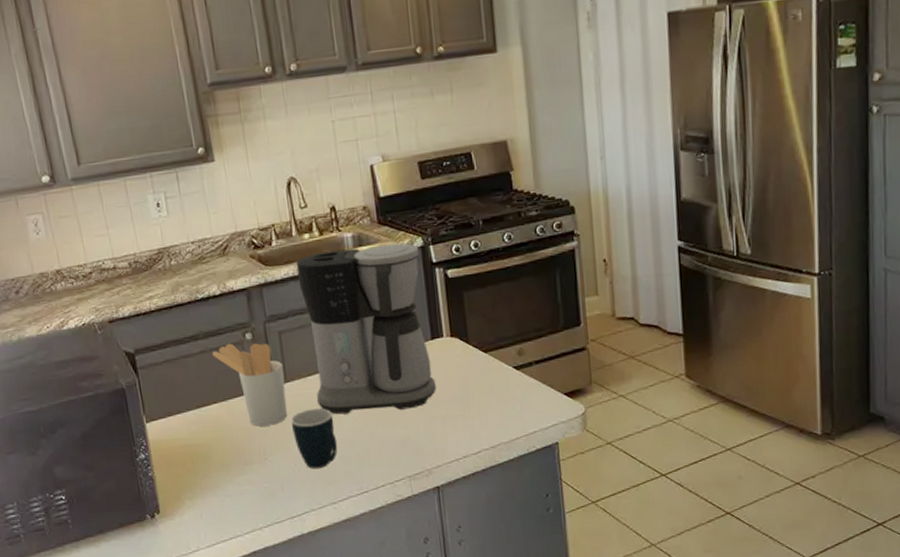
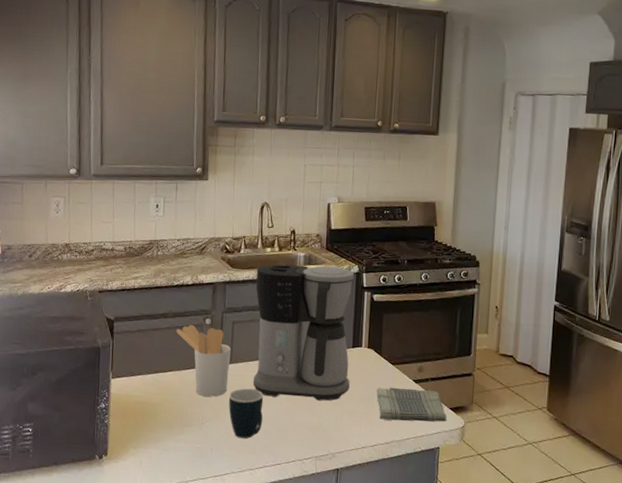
dish towel: none [469,375,563,421] -> present [376,387,447,422]

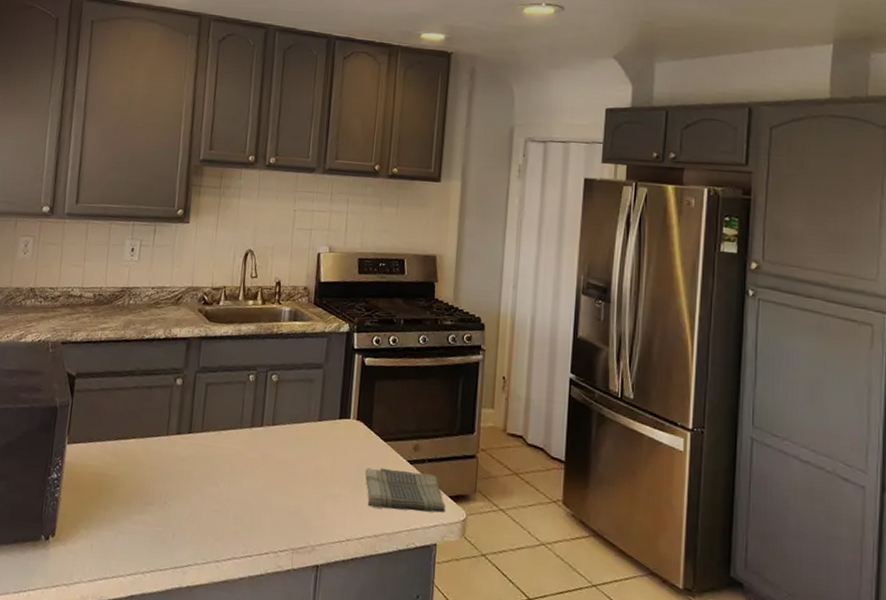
utensil holder: present [177,324,231,397] -> none [143,384,203,471]
mug: present [229,388,264,439] -> none [196,462,236,523]
coffee maker: present [252,264,355,401] -> none [224,319,345,482]

